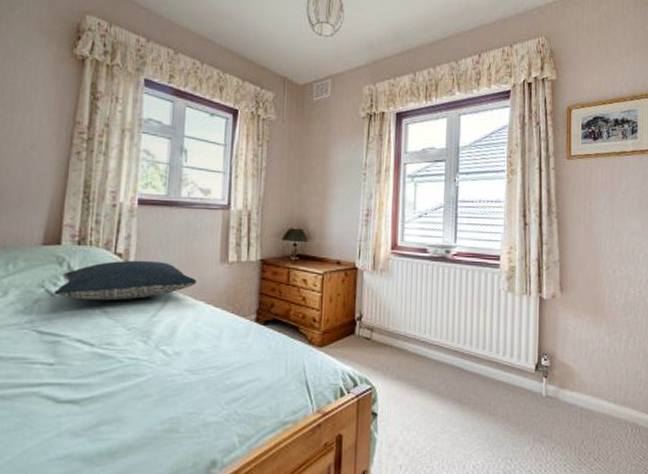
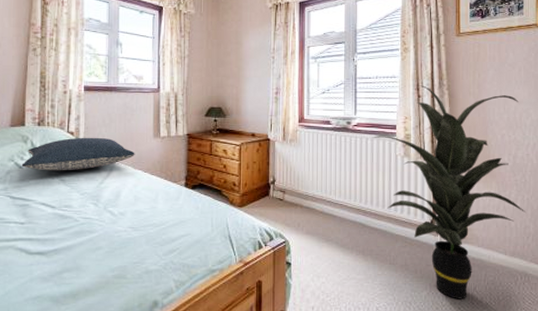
indoor plant: none [473,211,637,455] -> present [372,85,525,299]

